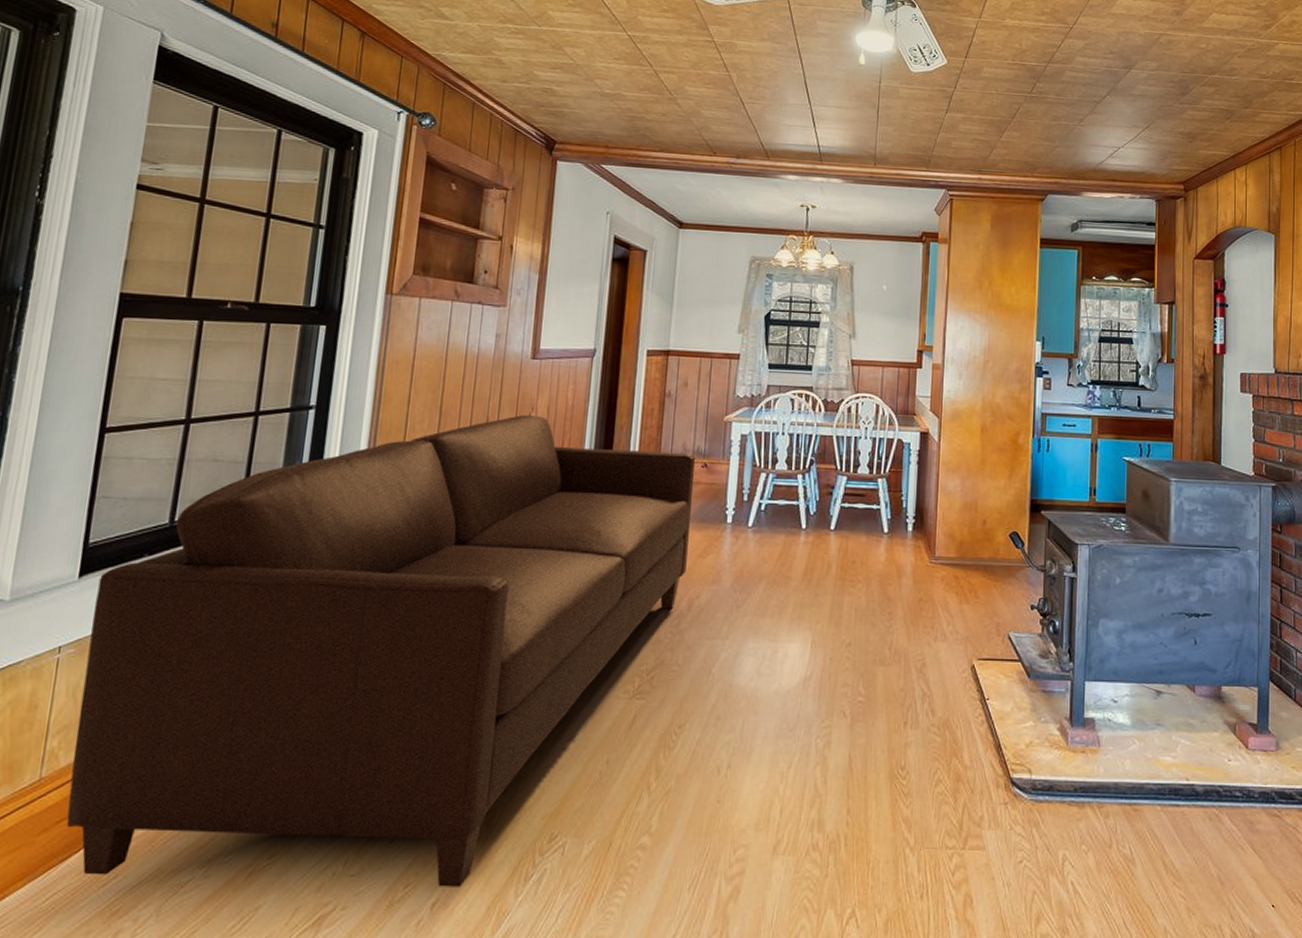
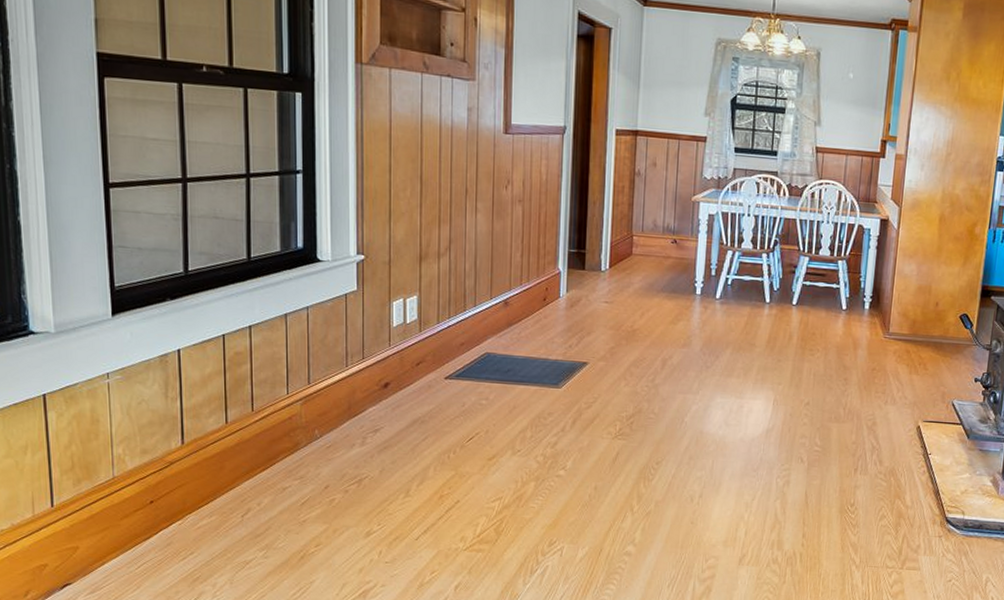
sofa: present [66,415,696,887] -> none [130,187,666,575]

